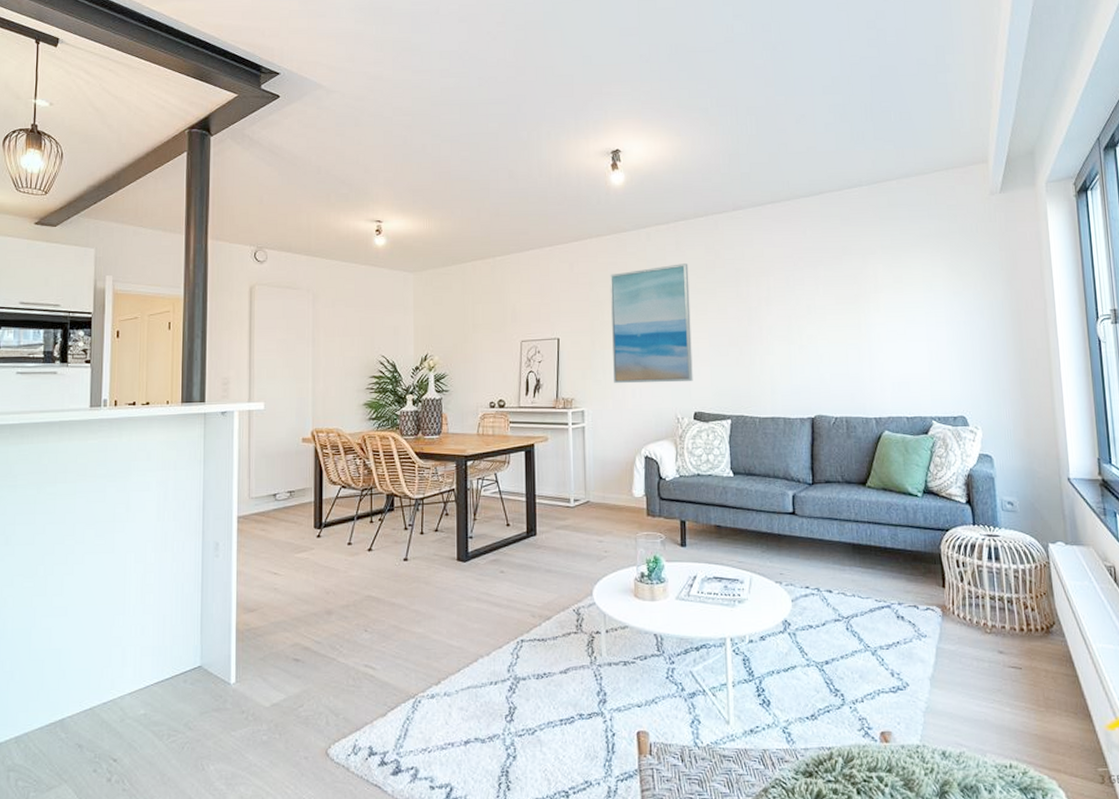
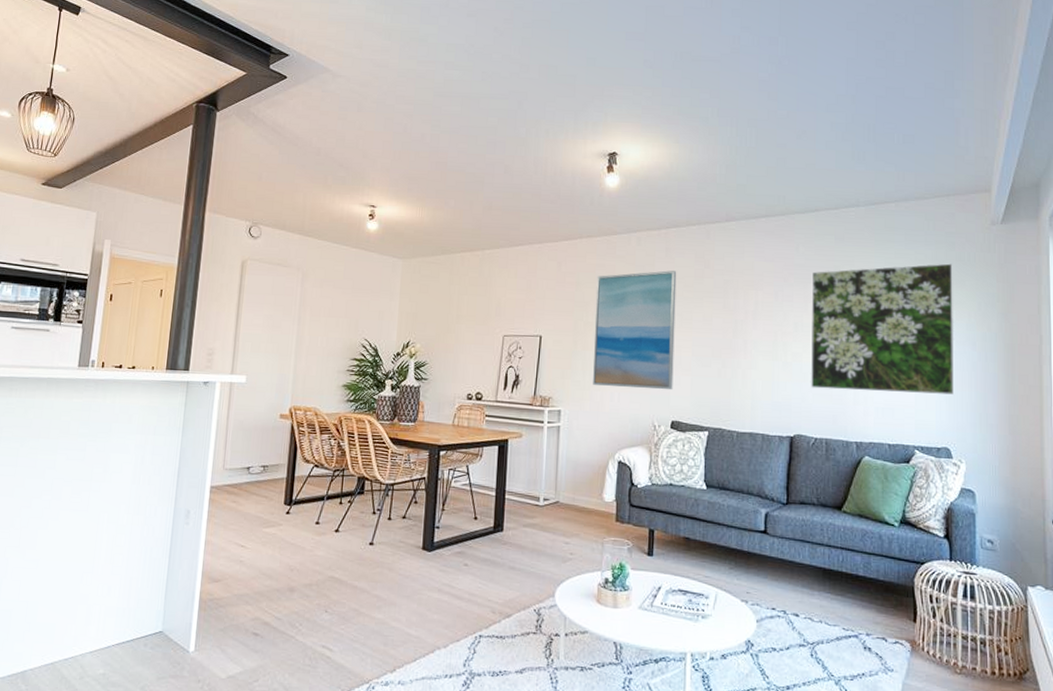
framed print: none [821,236,966,369] -> present [811,263,955,395]

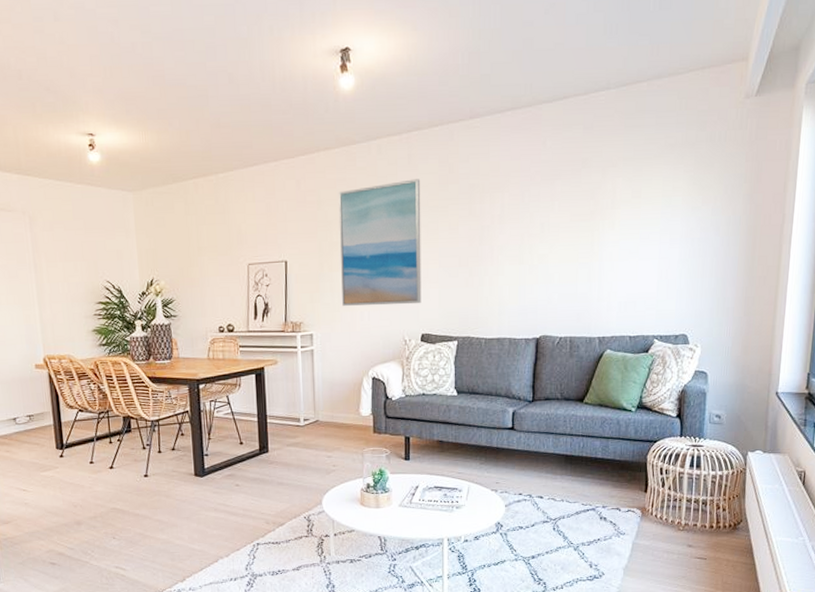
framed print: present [811,263,955,395] -> none [557,145,703,289]

